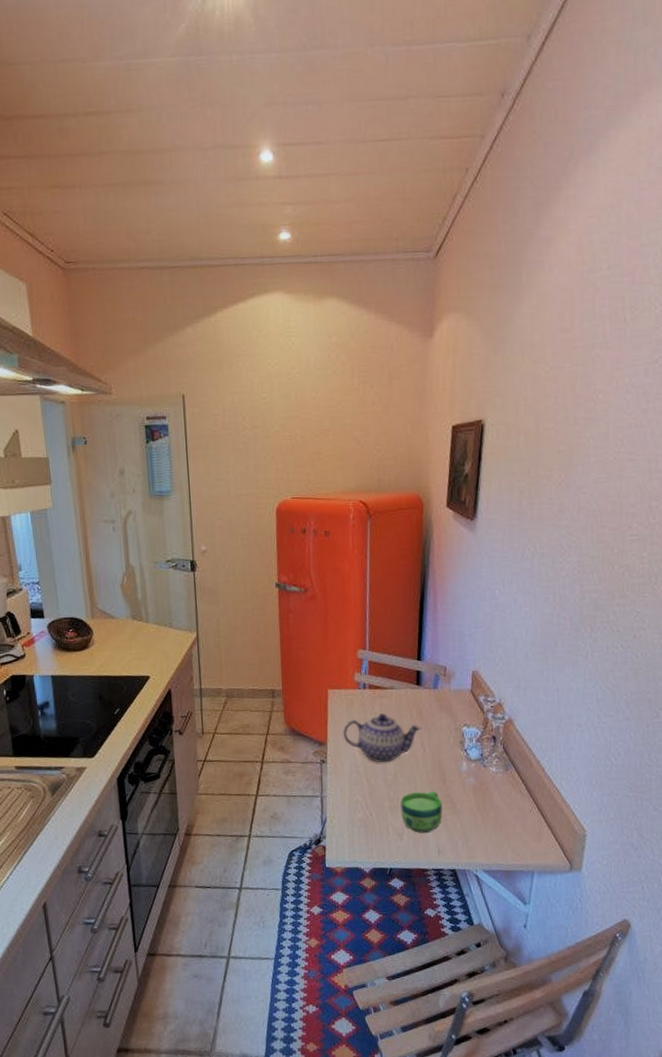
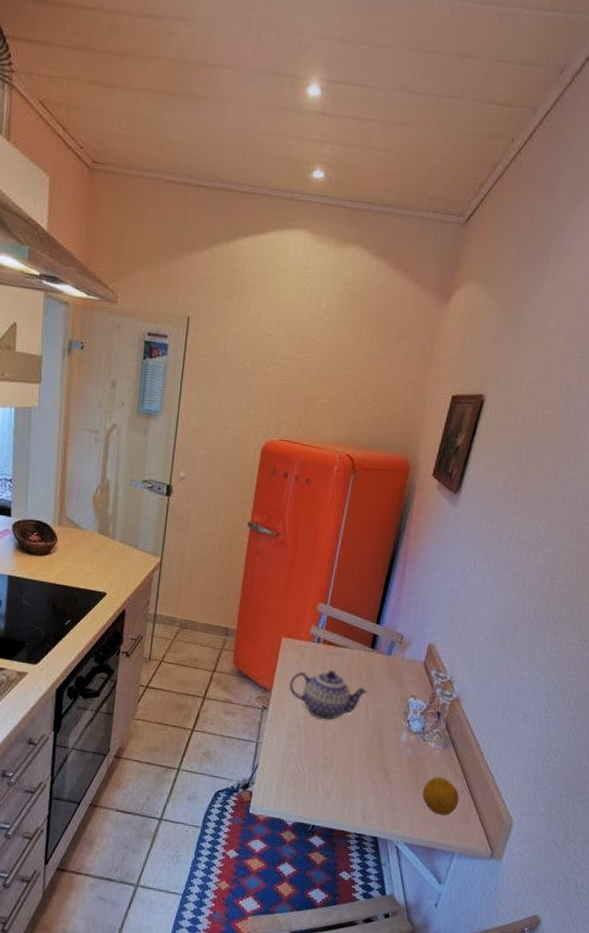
cup: present [400,790,443,834] -> none [333,754,376,797]
fruit: none [491,799,530,837] -> present [422,776,460,816]

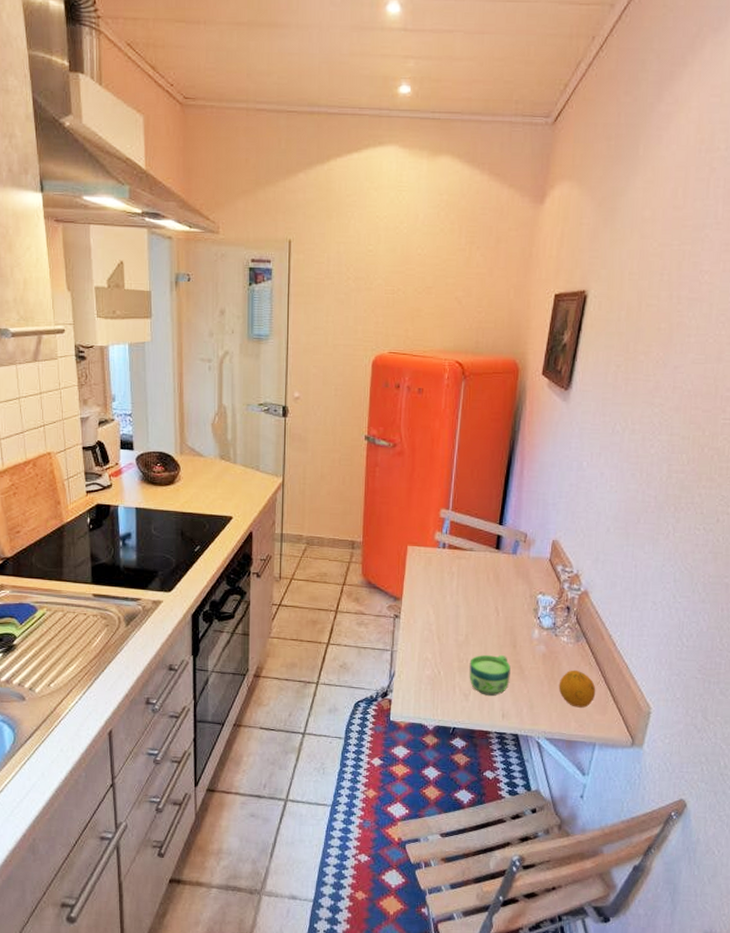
teapot: present [289,670,369,720] -> none [418,574,498,623]
cup: none [333,754,376,797] -> present [469,654,511,697]

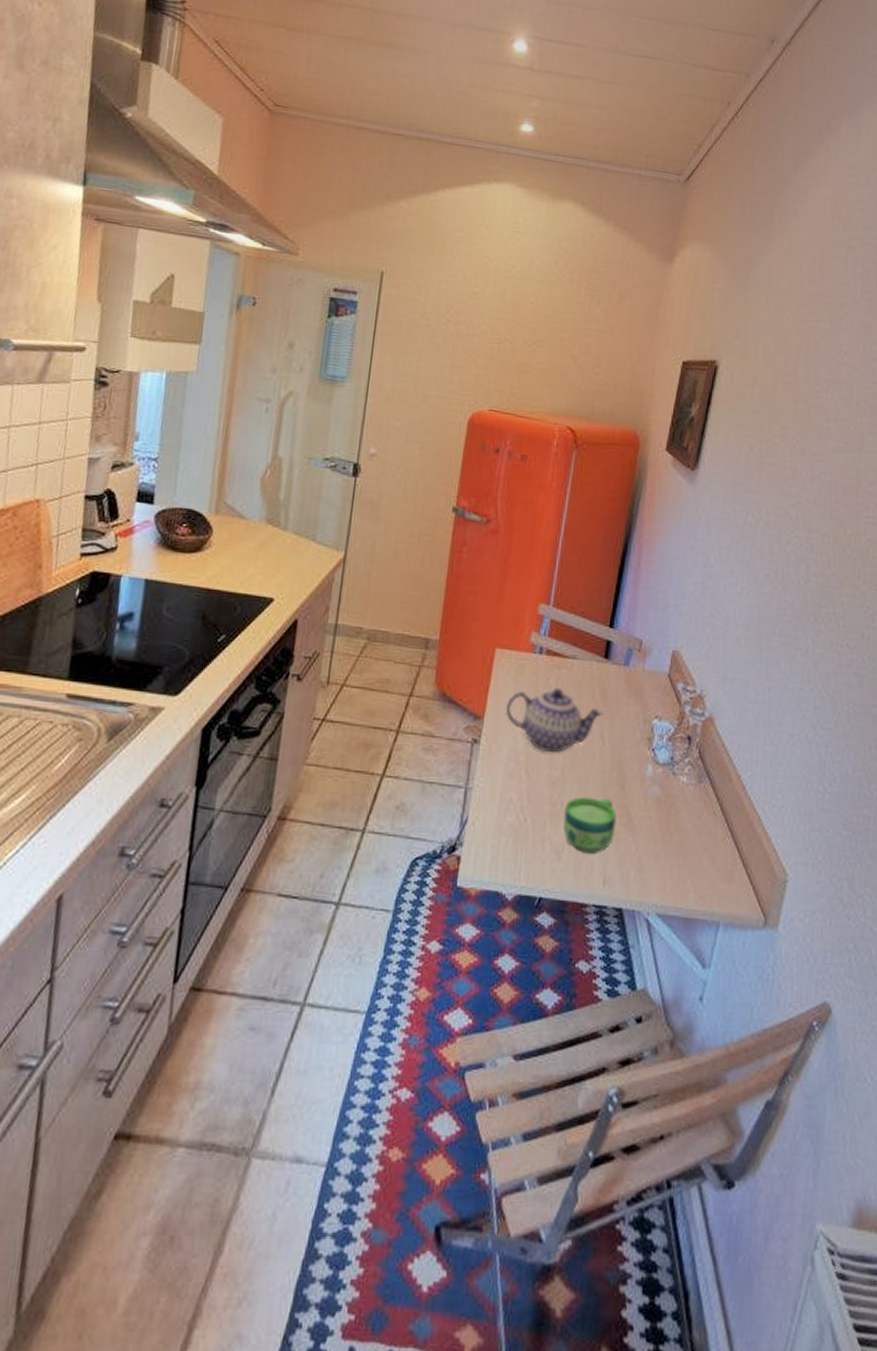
teapot: none [418,574,498,623] -> present [505,688,604,754]
fruit: present [558,669,596,708] -> none [675,820,721,873]

